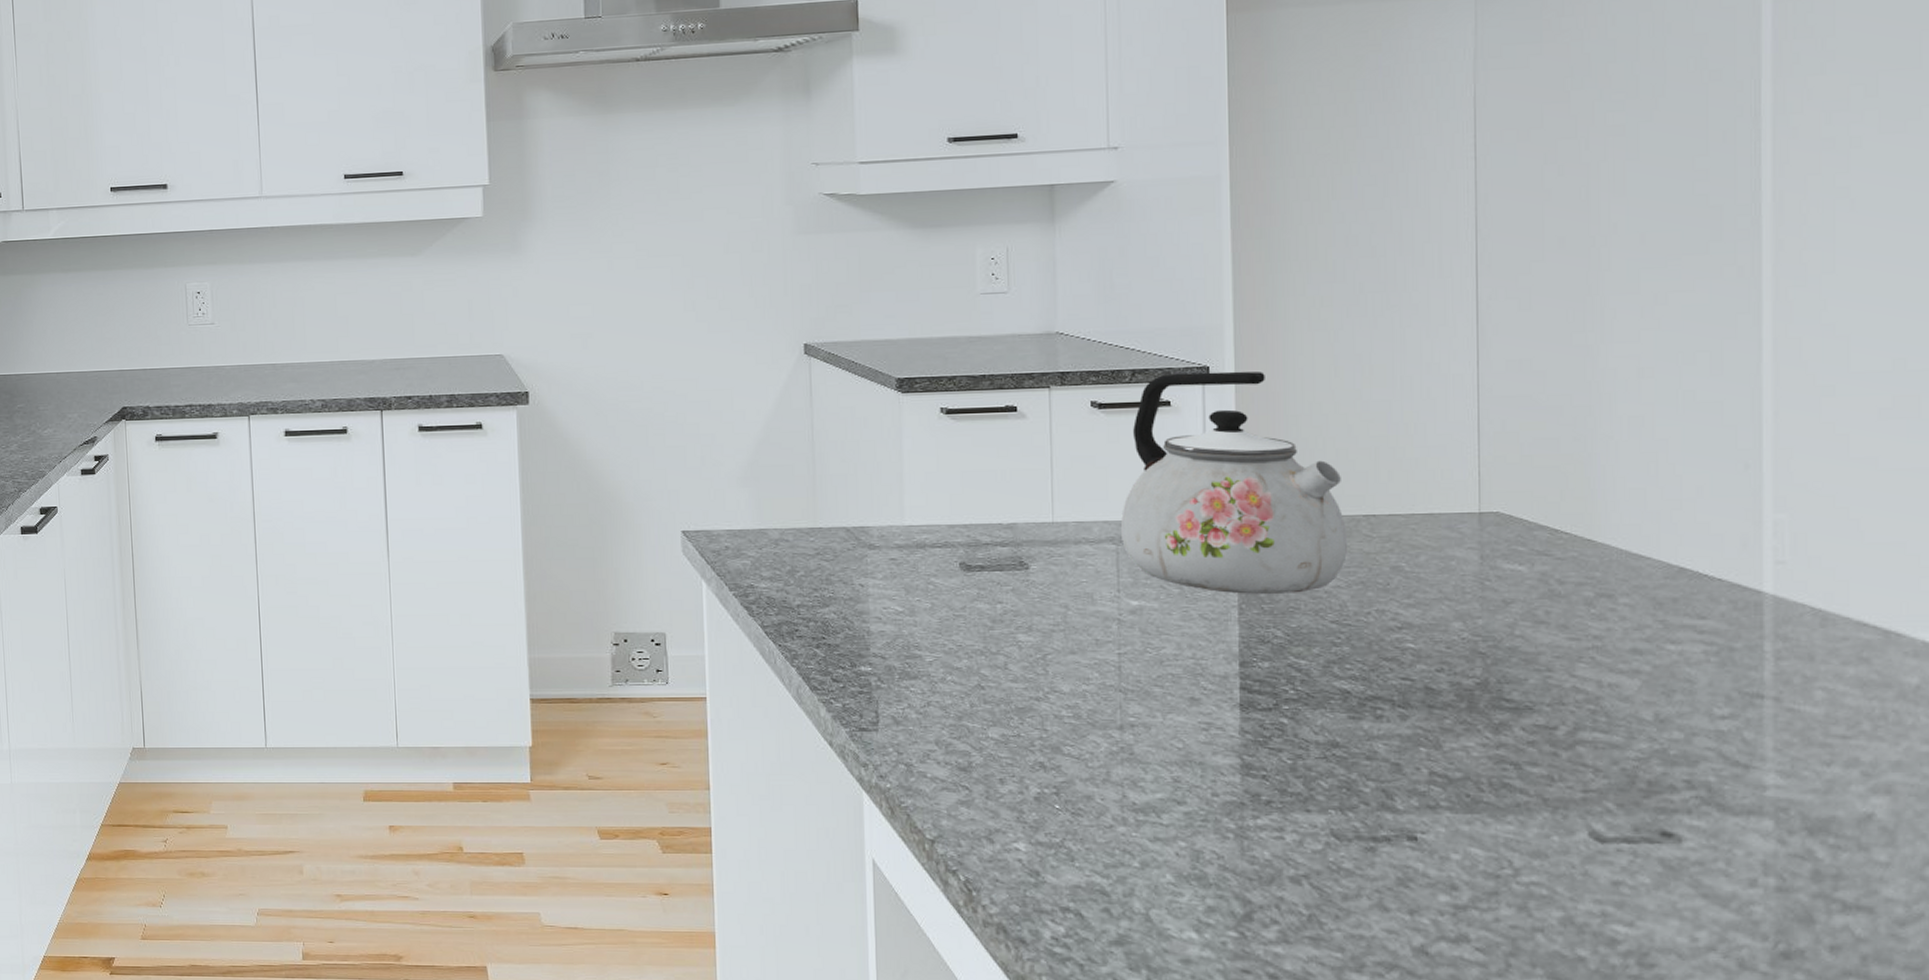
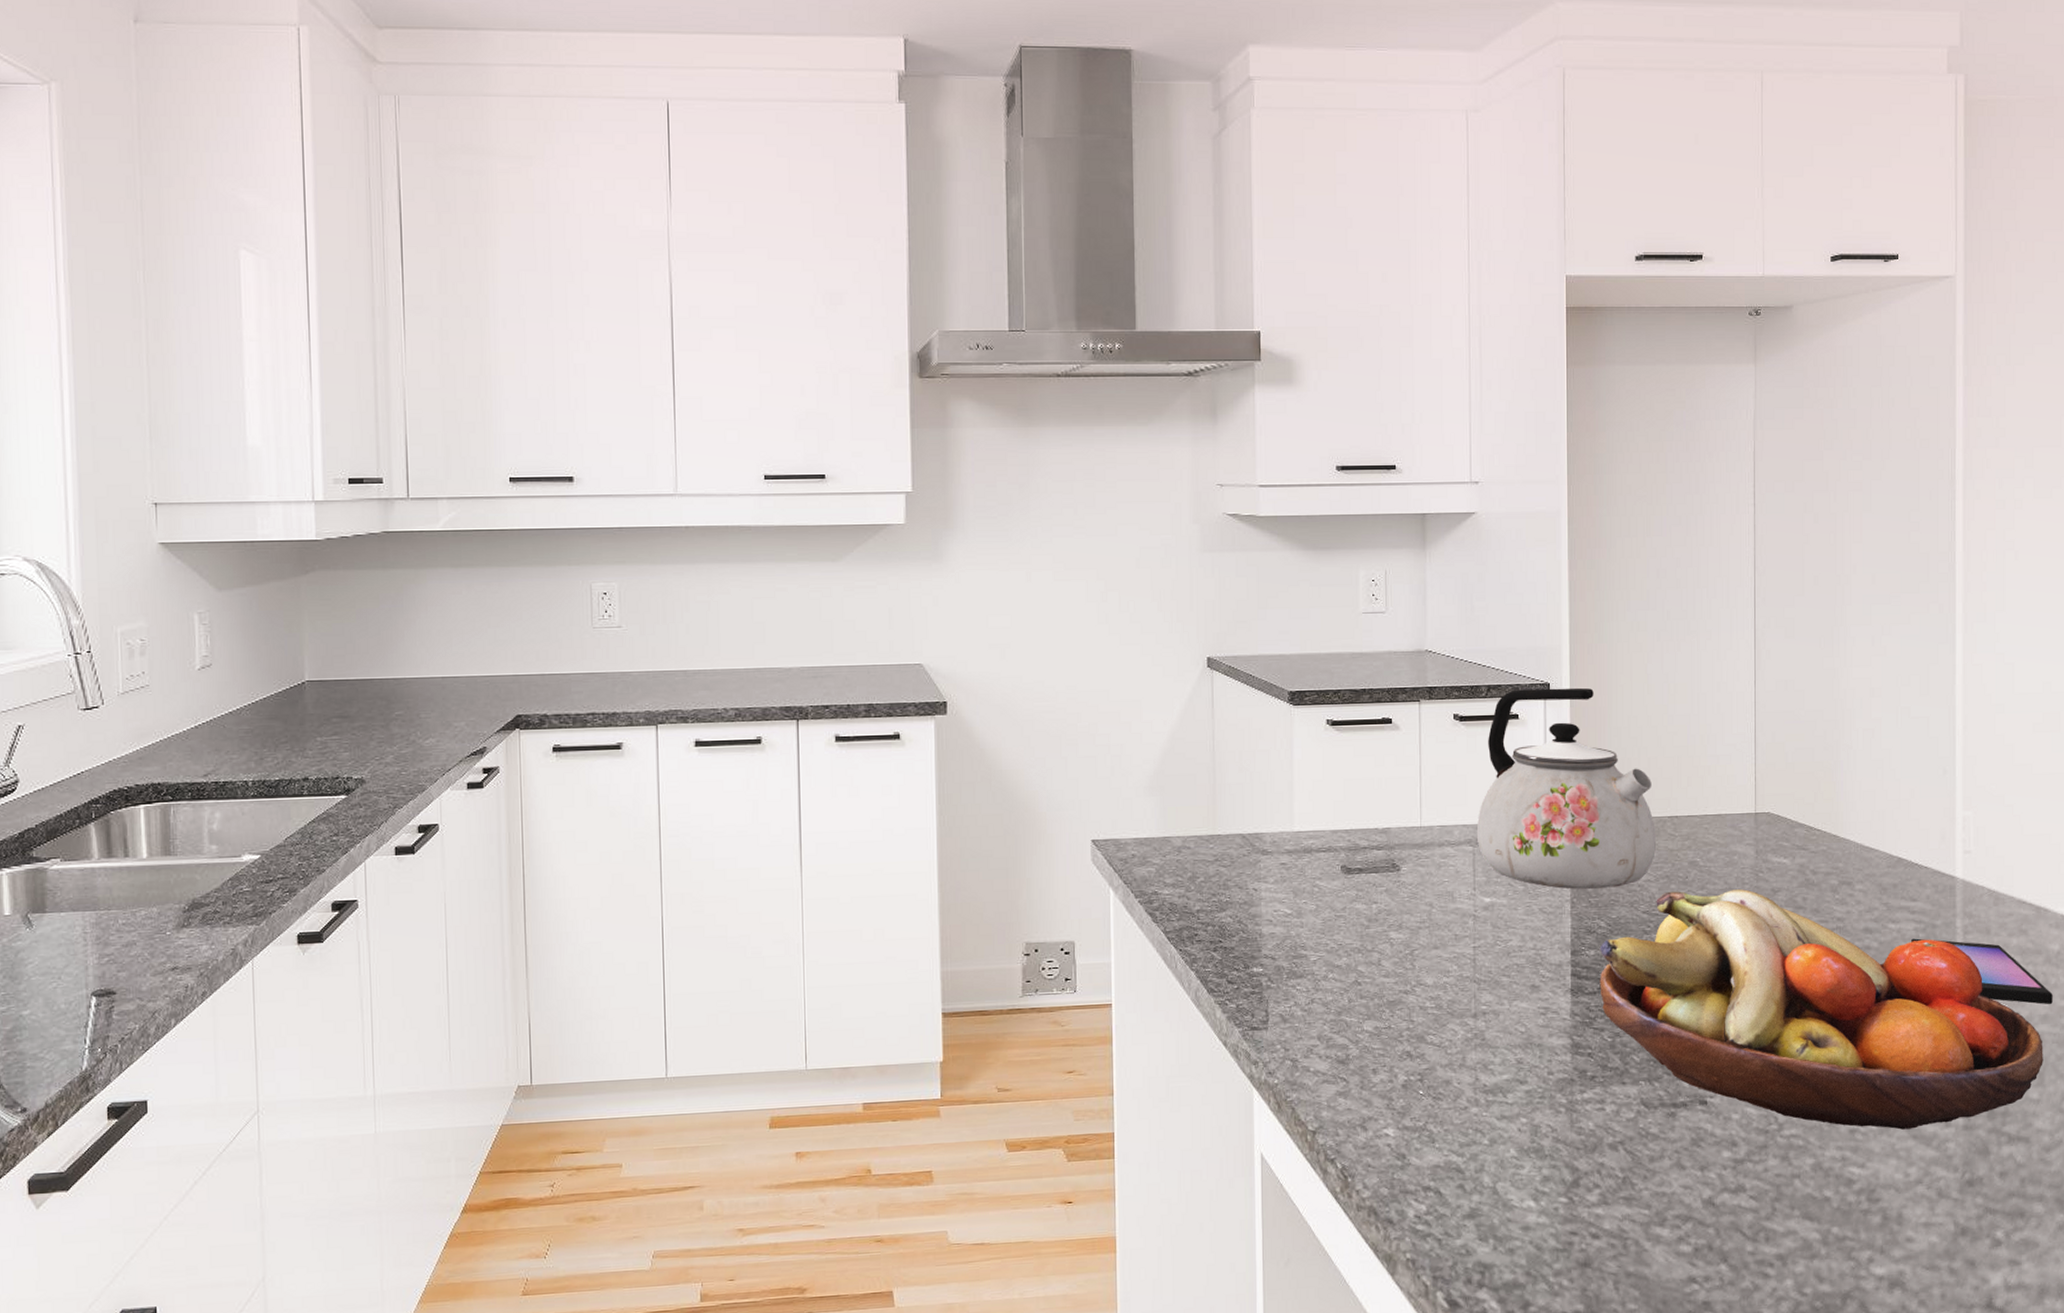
fruit bowl: none [1275,599,1895,886] -> present [1599,889,2043,1130]
smartphone: none [1699,663,1909,750] -> present [1911,938,2053,1005]

